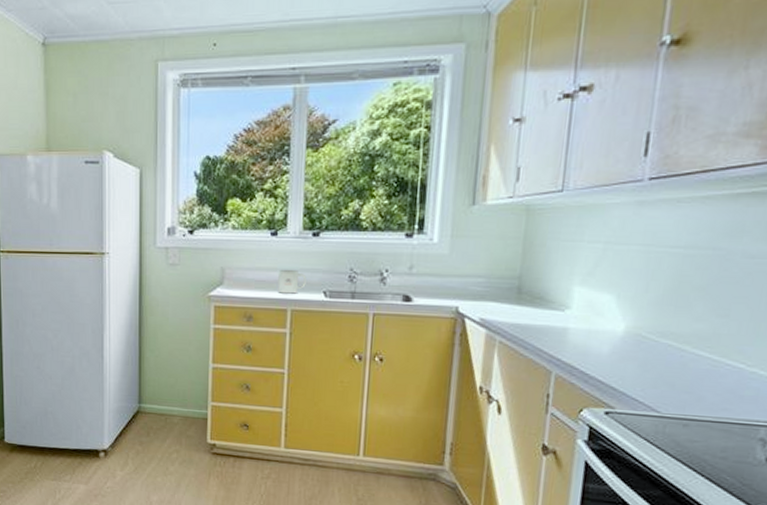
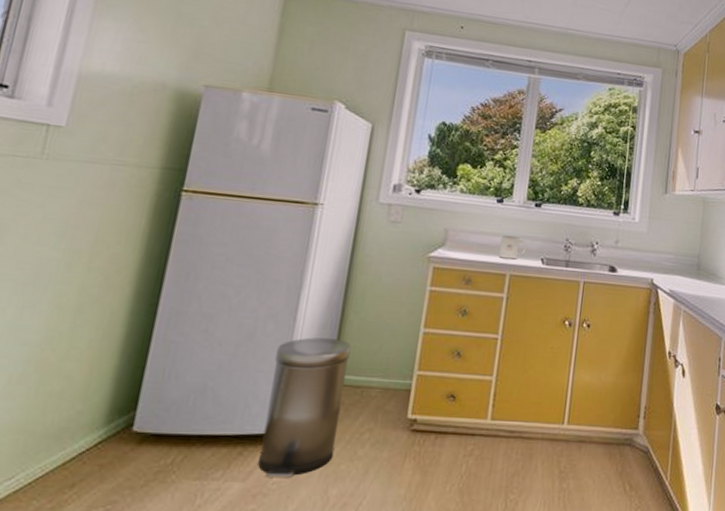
pedal bin: none [93,372,151,485] -> present [258,337,352,479]

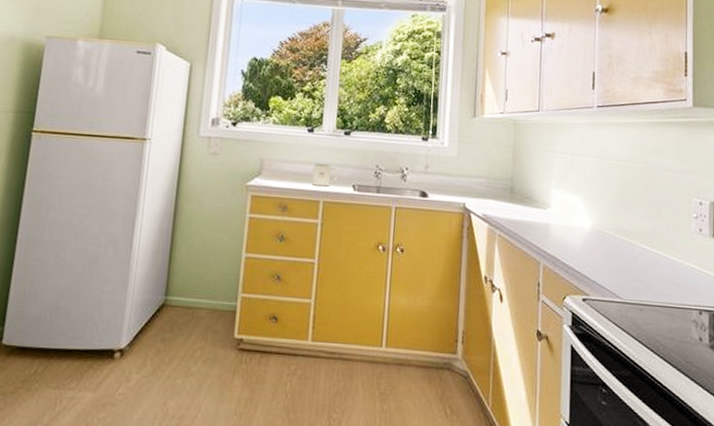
pedal bin: present [258,337,352,479] -> none [106,262,181,391]

